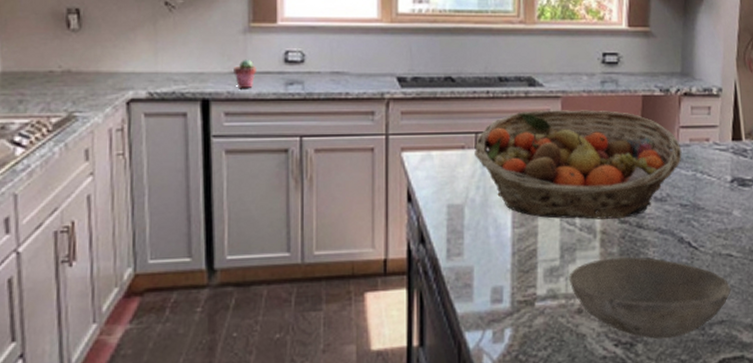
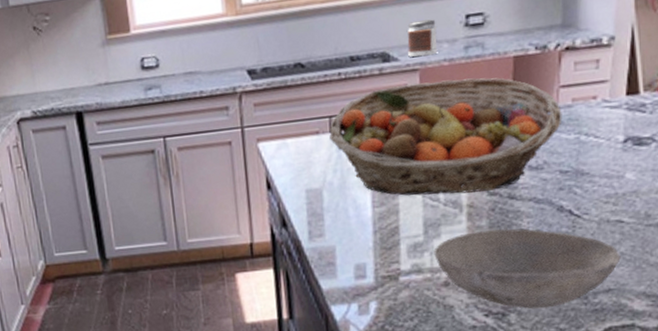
potted succulent: present [233,59,256,88] -> none [98,70,118,98]
jar: none [551,53,578,85] -> present [406,19,438,57]

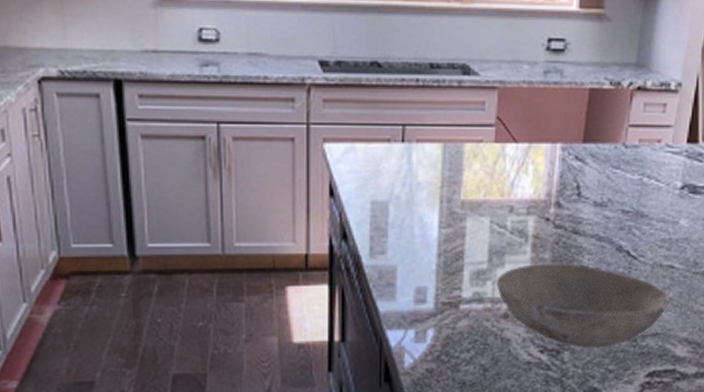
fruit basket: present [329,77,562,196] -> none [401,102,629,223]
jar: present [406,19,438,57] -> none [489,37,519,75]

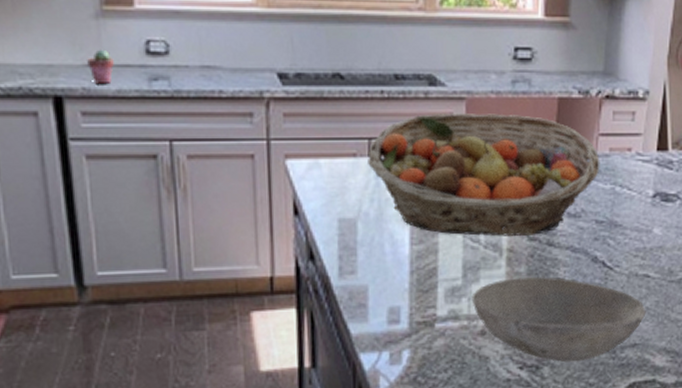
potted succulent: none [145,36,169,68] -> present [87,49,114,83]
fruit basket: none [401,102,629,223] -> present [368,114,600,236]

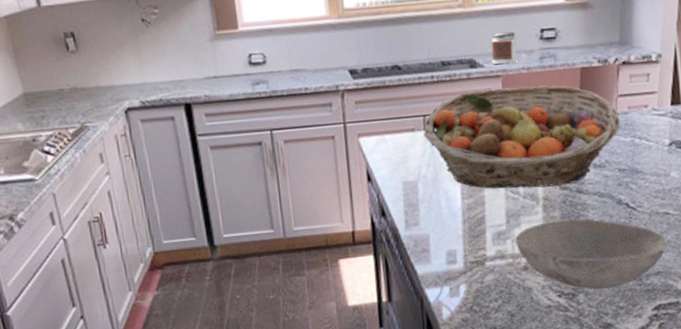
potted succulent: present [87,49,114,83] -> none [207,64,226,91]
jar: none [455,46,486,85] -> present [490,31,518,65]

